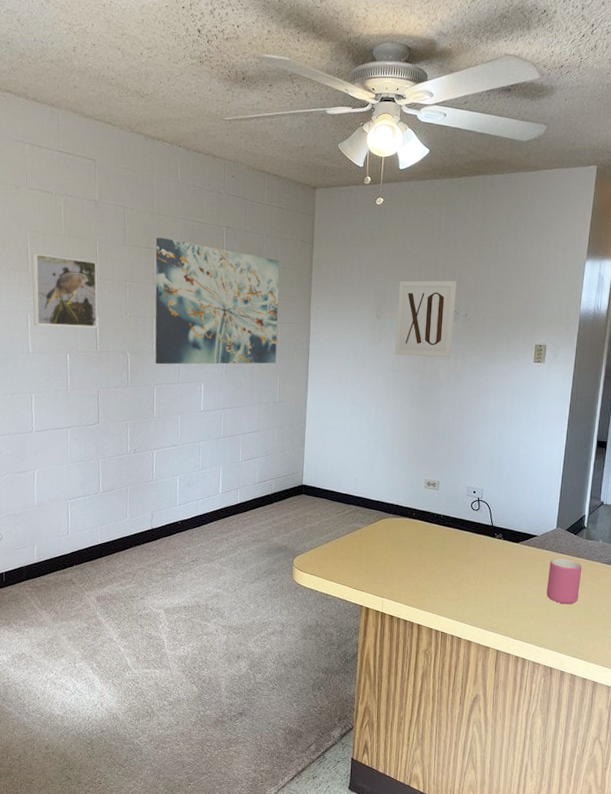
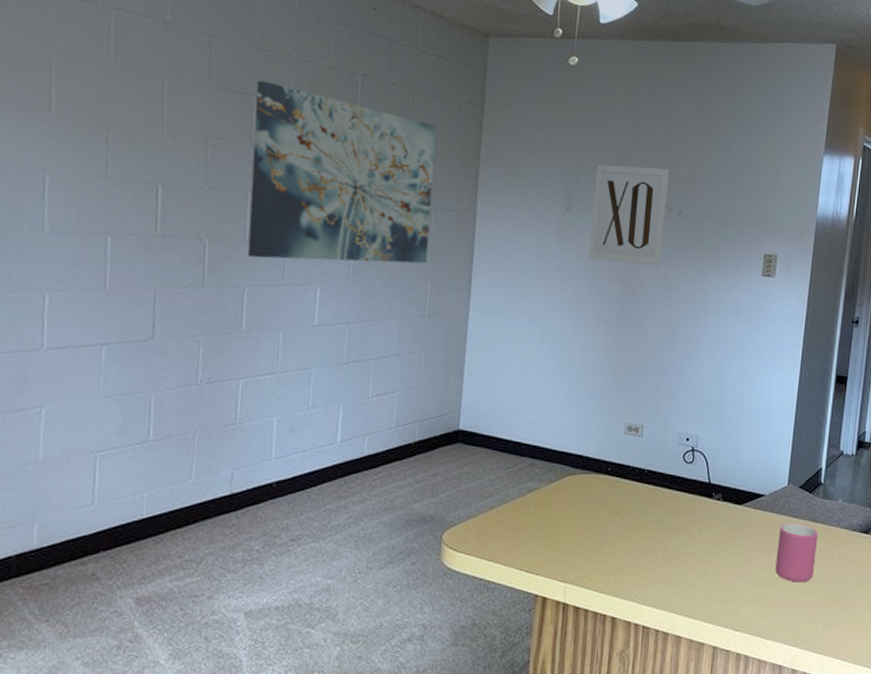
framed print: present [32,253,98,329] -> none [54,86,164,202]

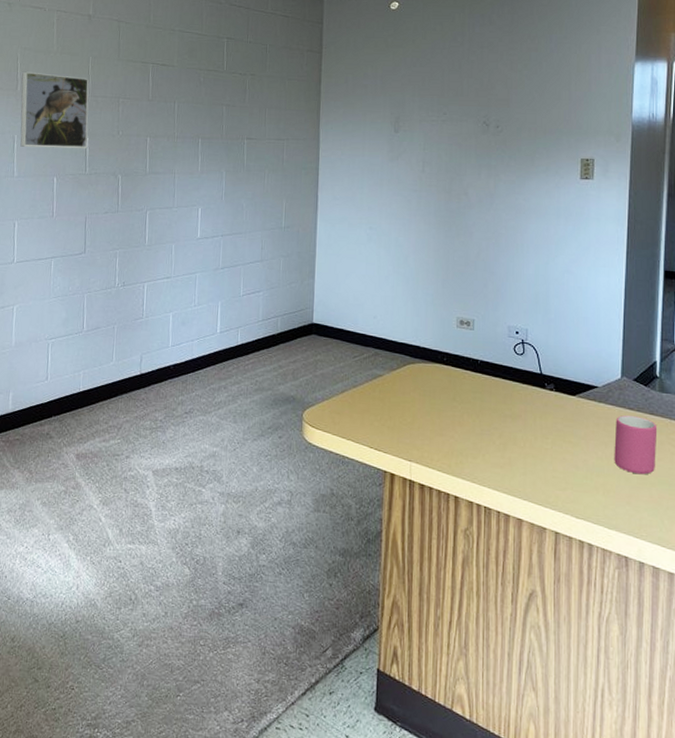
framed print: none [54,86,164,202] -> present [20,71,89,149]
wall art: present [247,80,437,264] -> none [148,51,286,187]
wall art: present [589,164,670,267] -> none [416,88,486,176]

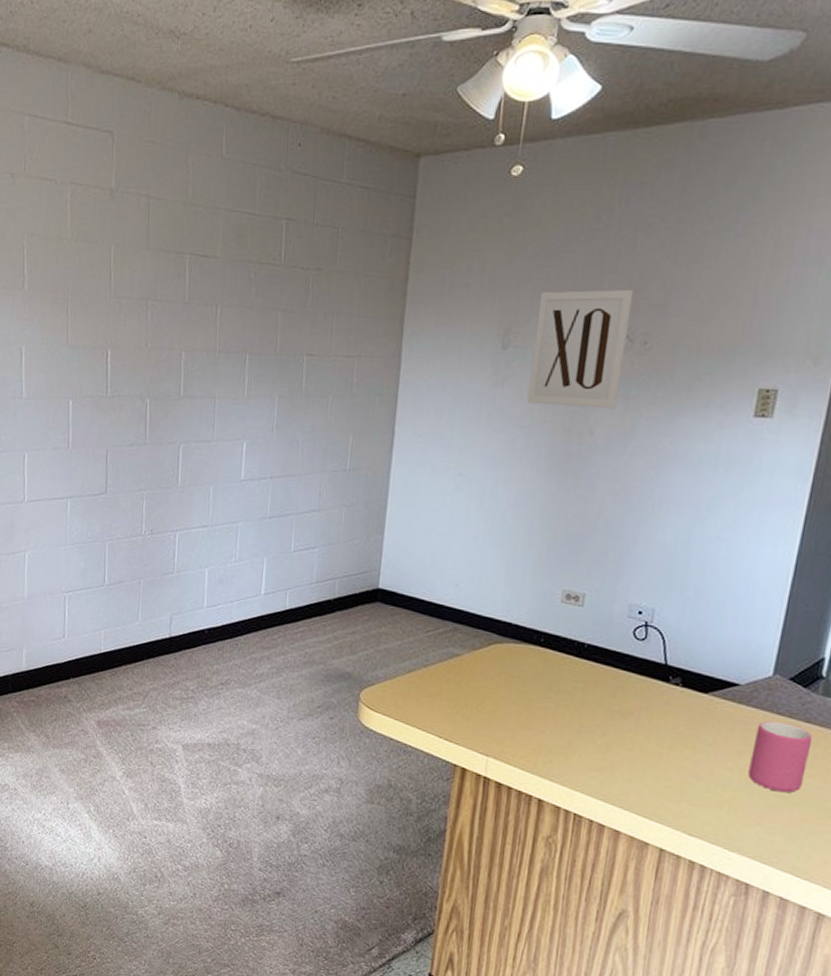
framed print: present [20,71,89,149] -> none [28,264,111,366]
wall art: none [416,88,486,176] -> present [527,289,634,410]

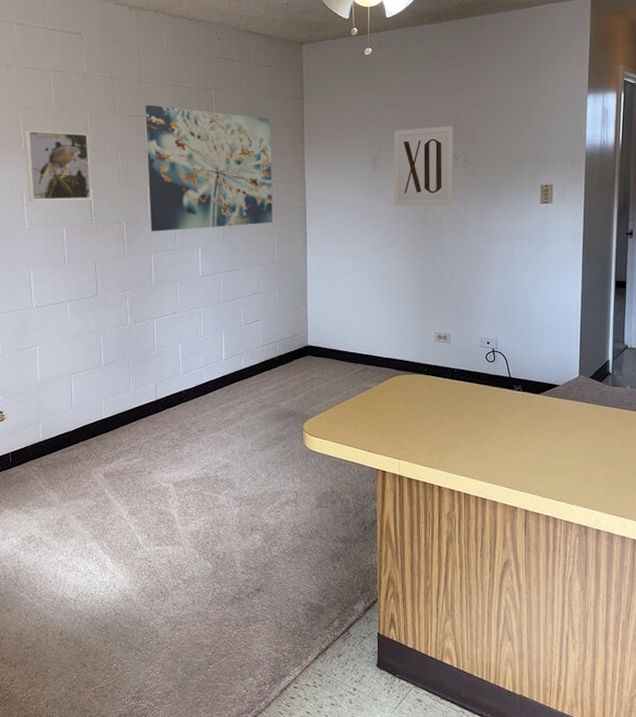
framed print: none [28,264,111,366] -> present [25,130,92,201]
wall art: none [182,237,362,416] -> present [145,105,273,232]
mug: present [748,721,813,793] -> none [574,408,611,457]

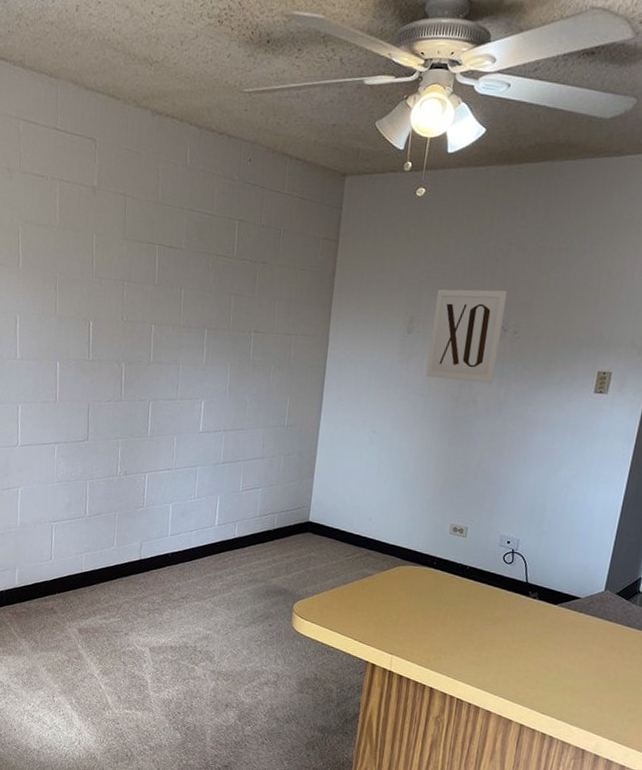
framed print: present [25,130,92,201] -> none [22,246,93,334]
wall art: present [145,105,273,232] -> none [151,231,299,382]

